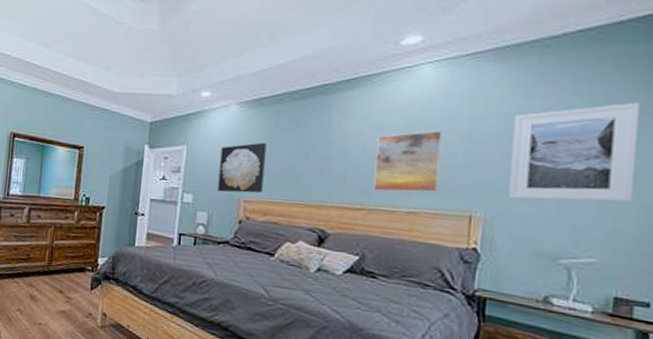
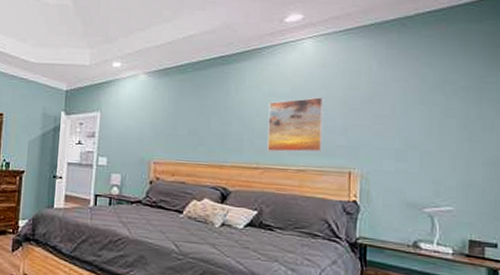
wall art: present [217,142,267,193] -> none [129,108,173,156]
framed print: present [508,102,641,203] -> none [380,72,480,158]

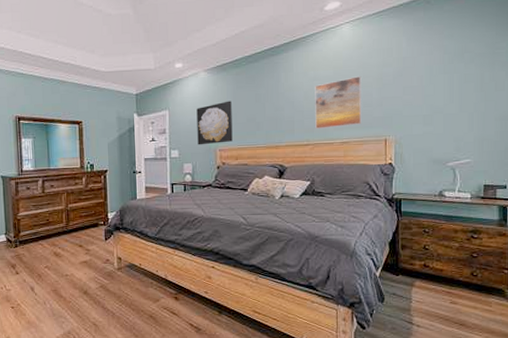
wall art: none [129,108,173,156] -> present [196,101,233,145]

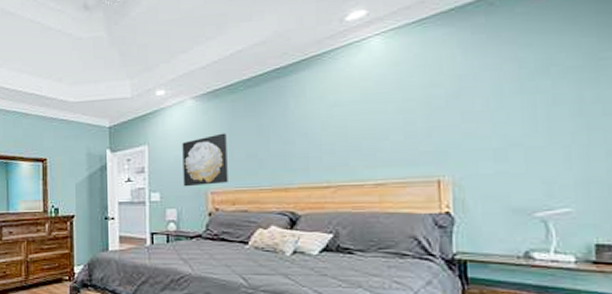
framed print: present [315,76,362,129] -> none [335,100,403,167]

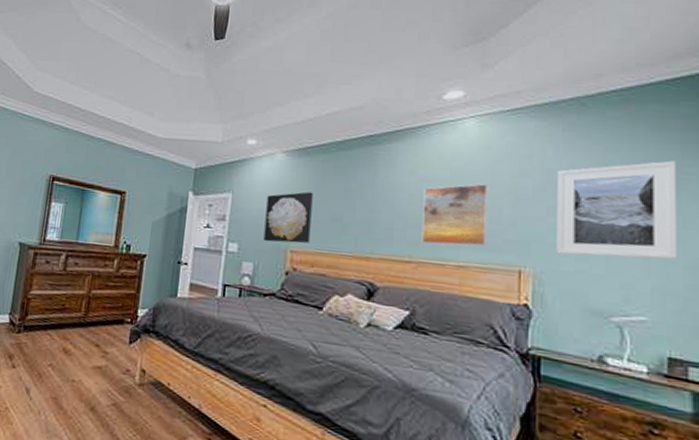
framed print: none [335,100,403,167] -> present [421,183,489,246]
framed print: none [469,47,600,158] -> present [556,160,678,260]

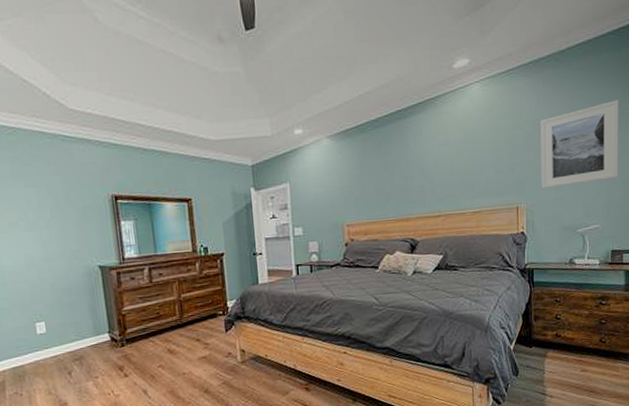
wall art: present [263,191,313,244] -> none [320,170,361,221]
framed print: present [421,183,489,246] -> none [445,140,494,198]

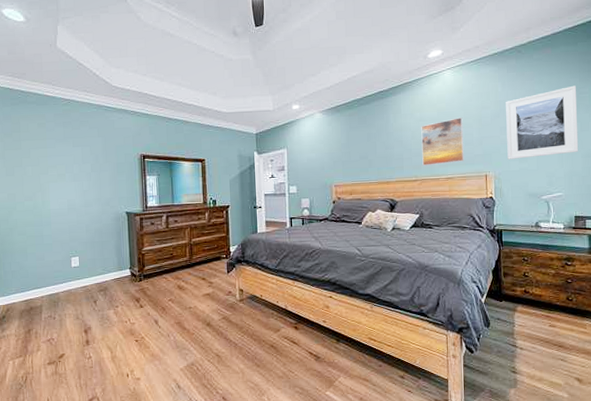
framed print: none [445,140,494,198] -> present [421,117,464,166]

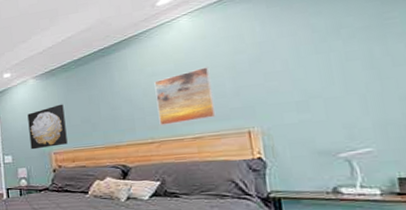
wall art: none [313,140,347,182] -> present [27,104,68,150]
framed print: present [506,85,579,159] -> none [268,10,393,111]

